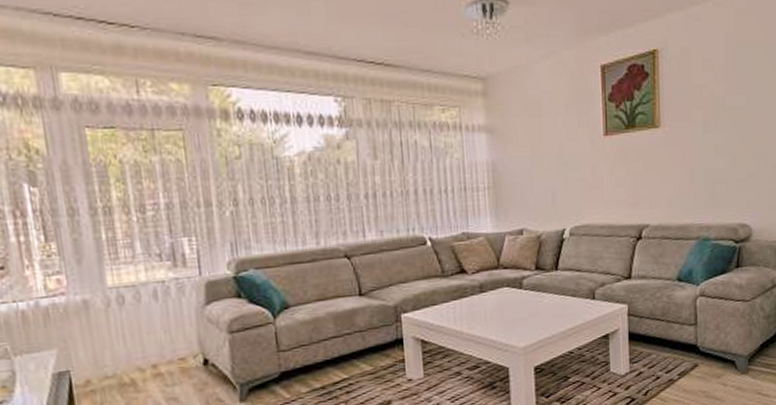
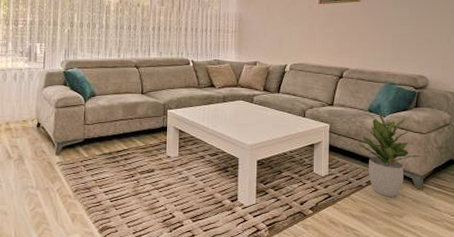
potted plant: none [665,281,744,389] -> present [358,113,421,197]

